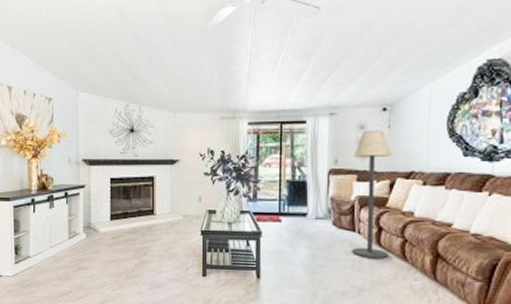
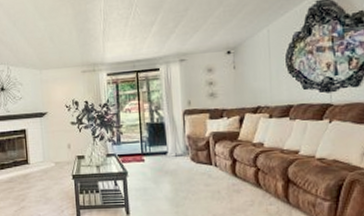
floor lamp: present [351,129,392,259] -> none [204,71,245,189]

